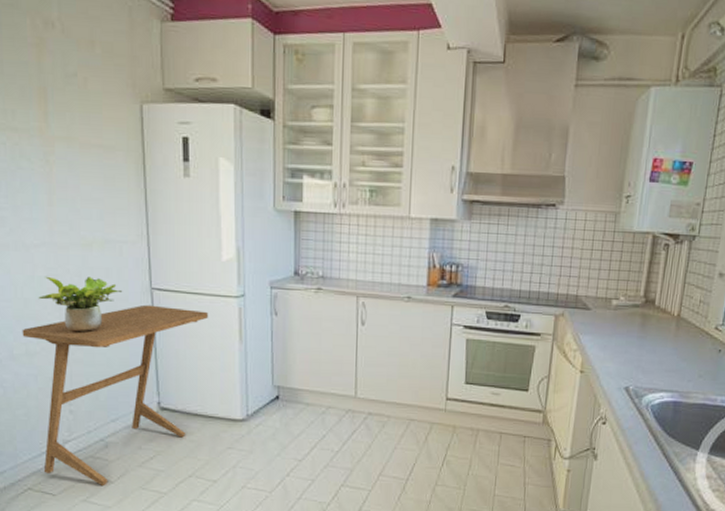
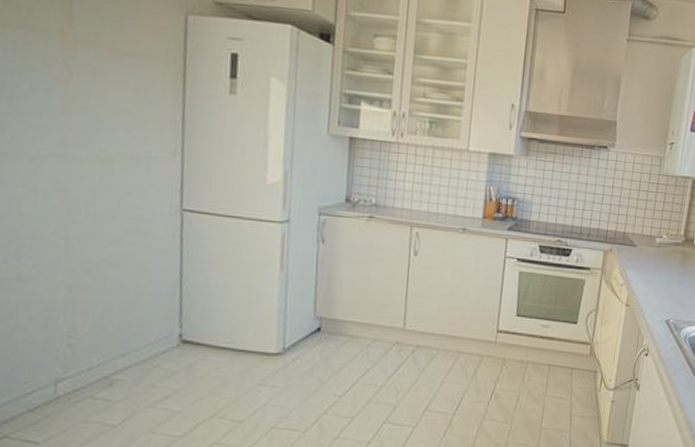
side table: present [22,304,208,487] -> none [14,227,246,431]
potted plant: present [38,276,123,332] -> none [40,191,147,255]

